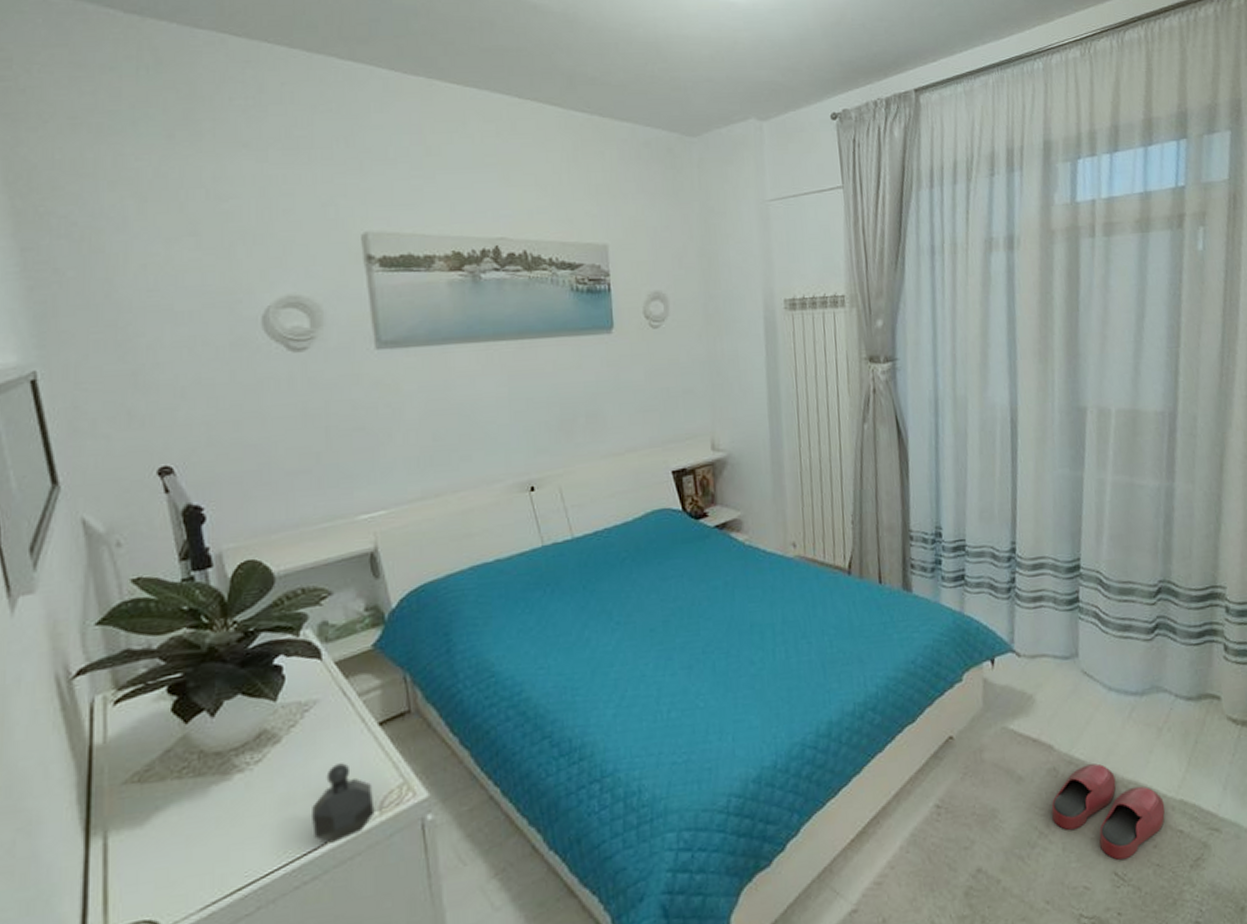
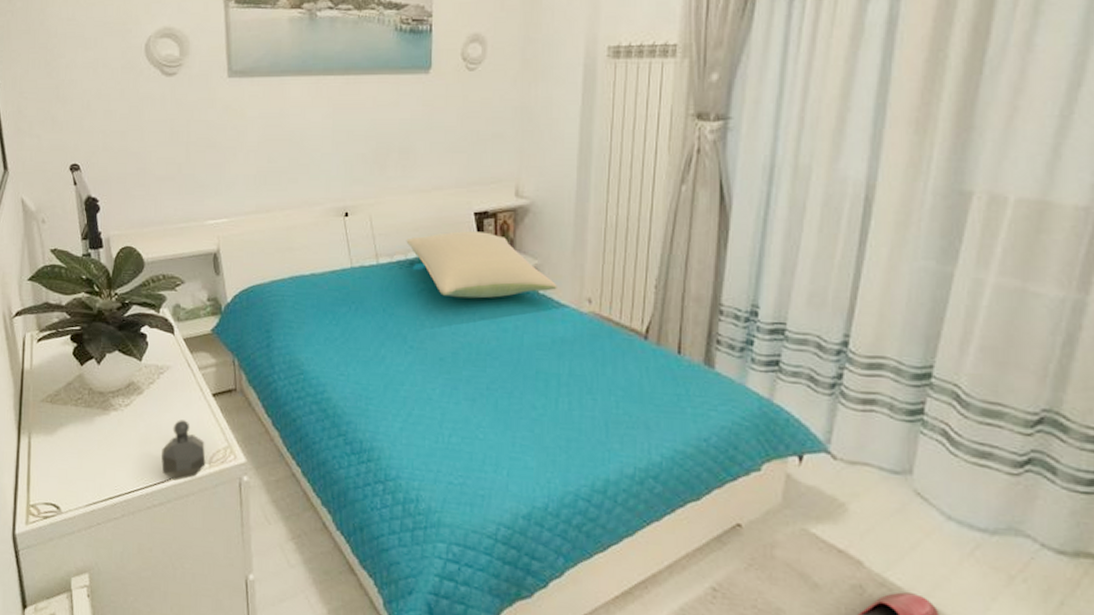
pillow: none [602,489,762,563] -> present [406,231,557,299]

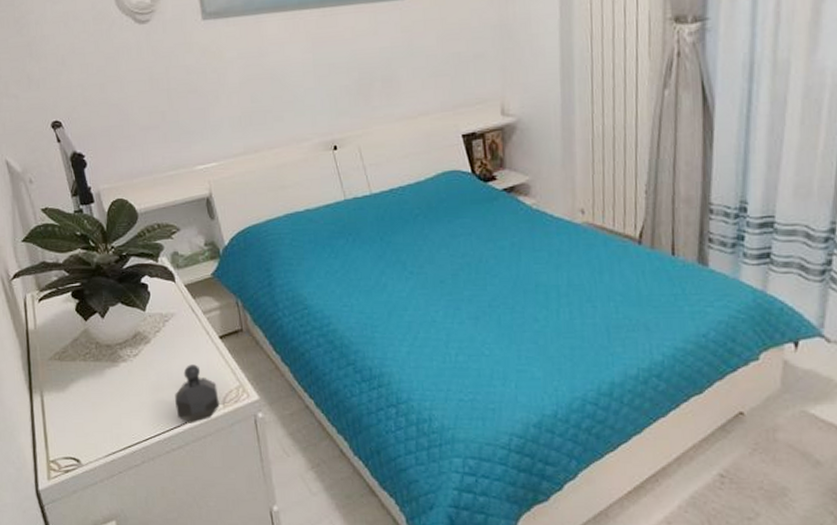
pillow: present [406,231,557,299] -> none [397,153,550,221]

